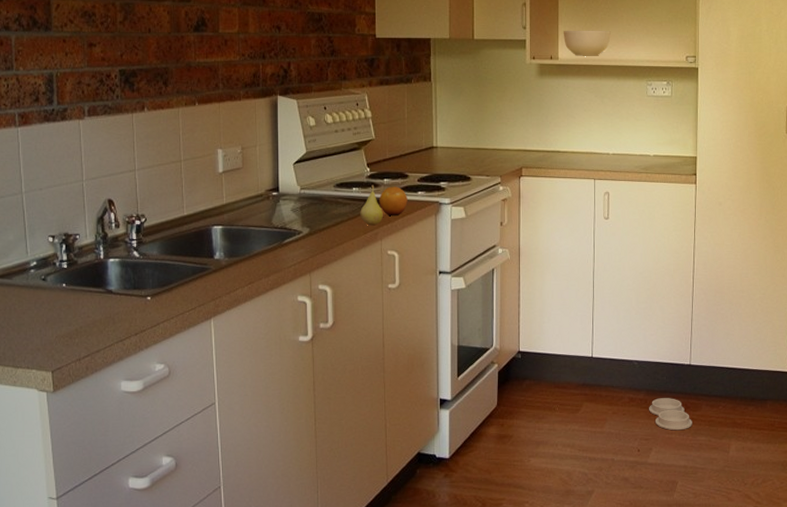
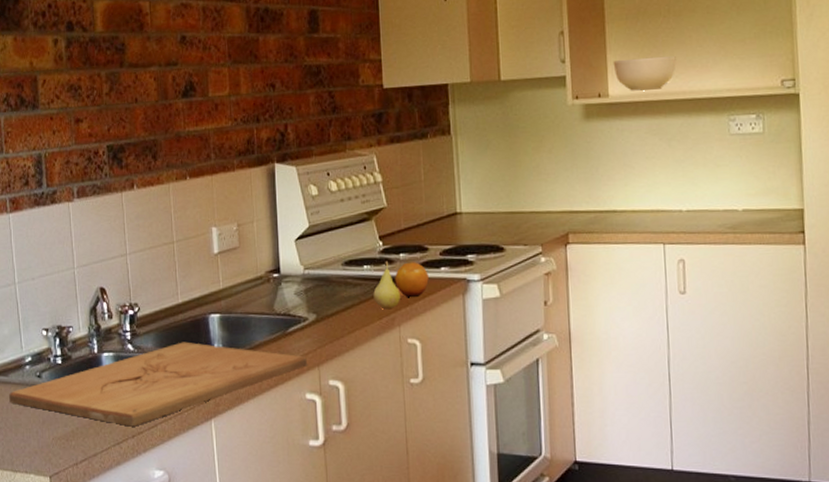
cutting board: none [11,250,301,325] -> present [8,342,308,427]

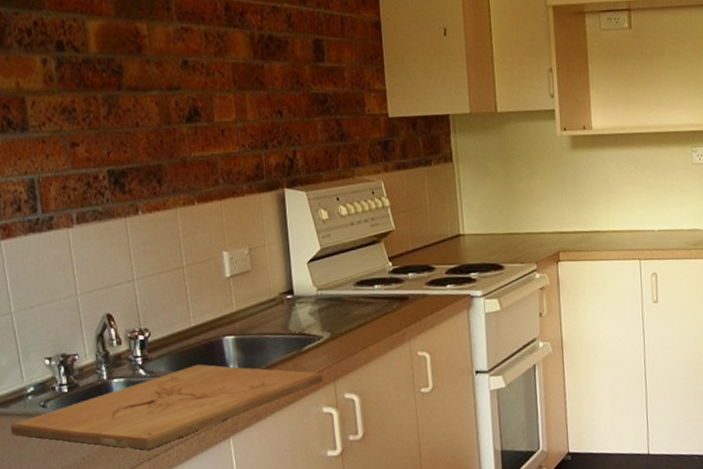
fruit: present [373,260,400,310] -> none [384,280,410,326]
fruit: present [395,262,429,298] -> none [404,280,436,314]
bowl: present [613,55,676,91] -> none [595,93,648,124]

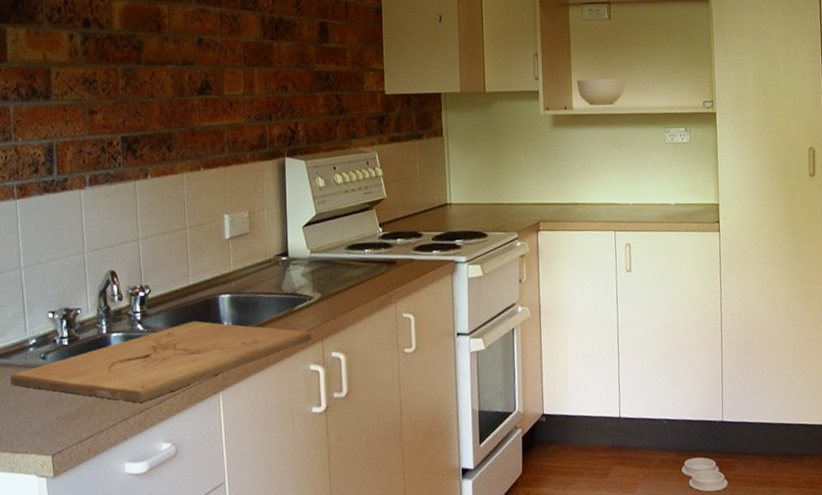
bowl: none [595,93,648,124] -> present [576,78,625,105]

